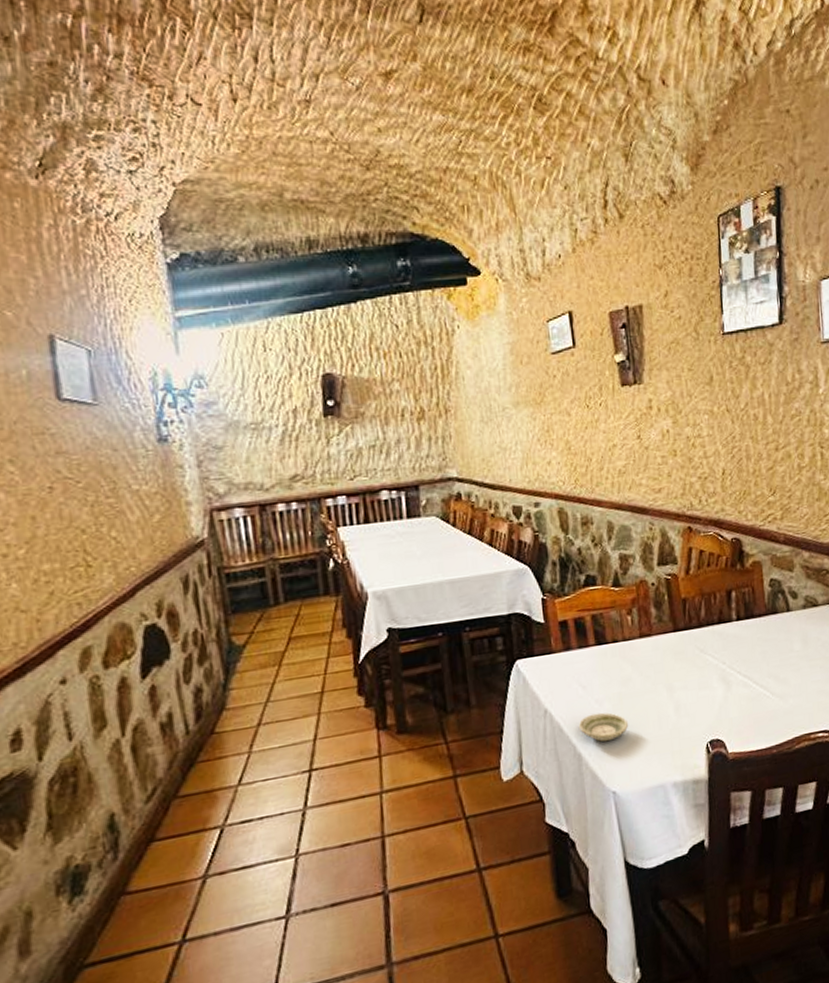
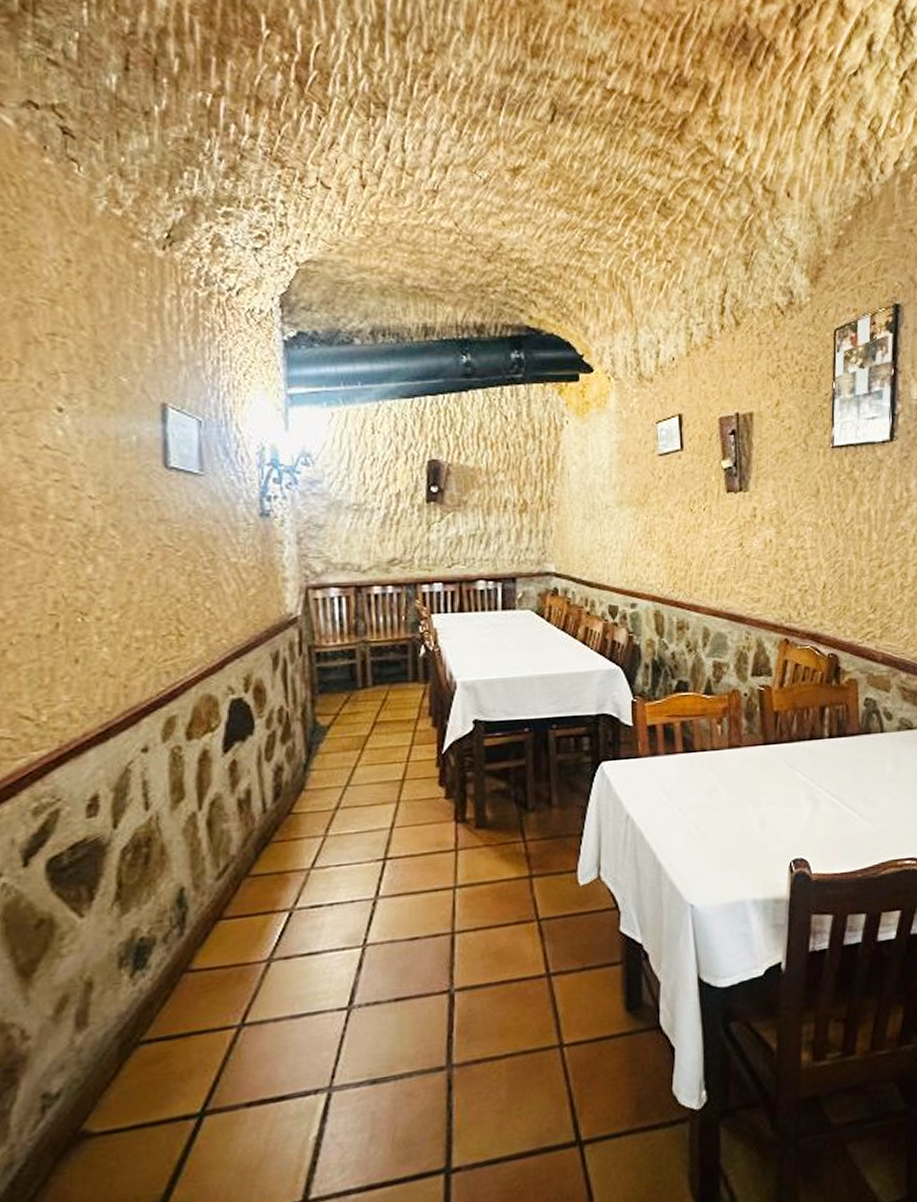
saucer: present [578,712,629,742] -> none [660,822,712,853]

